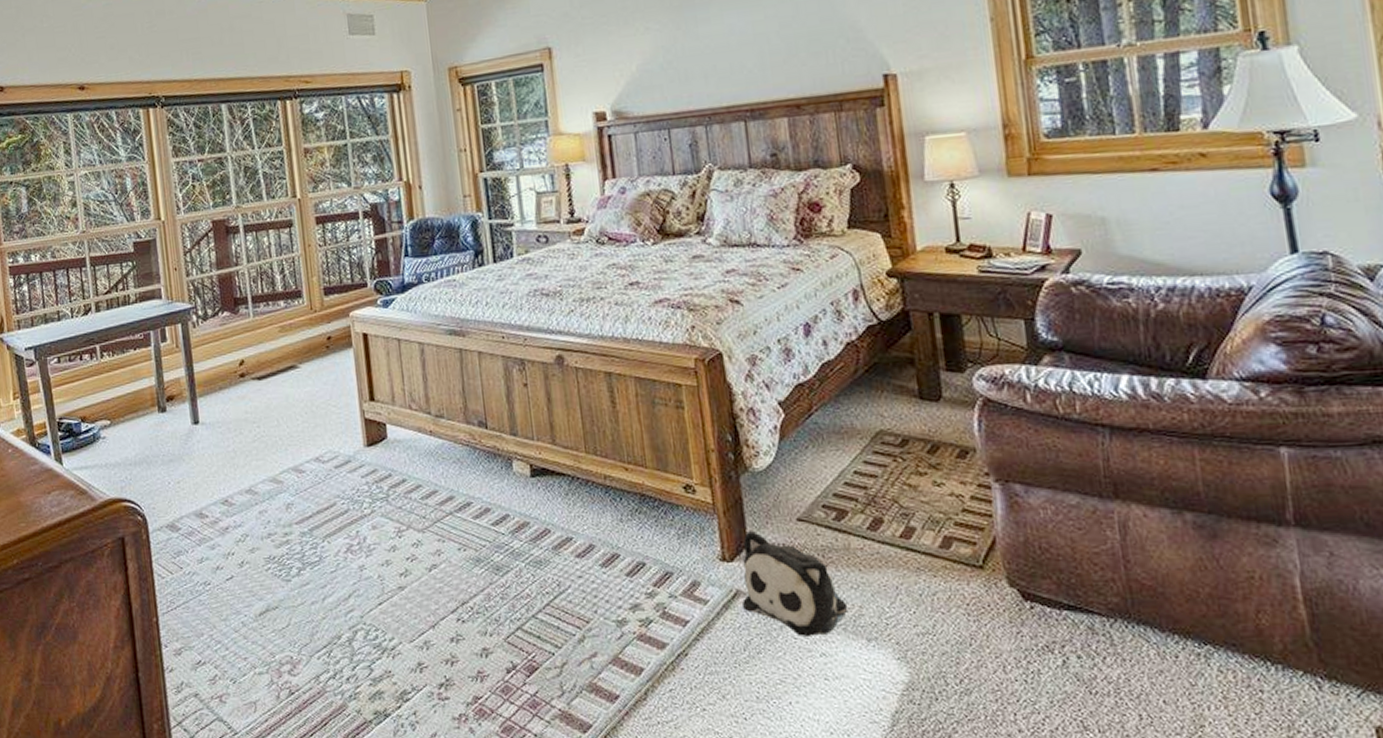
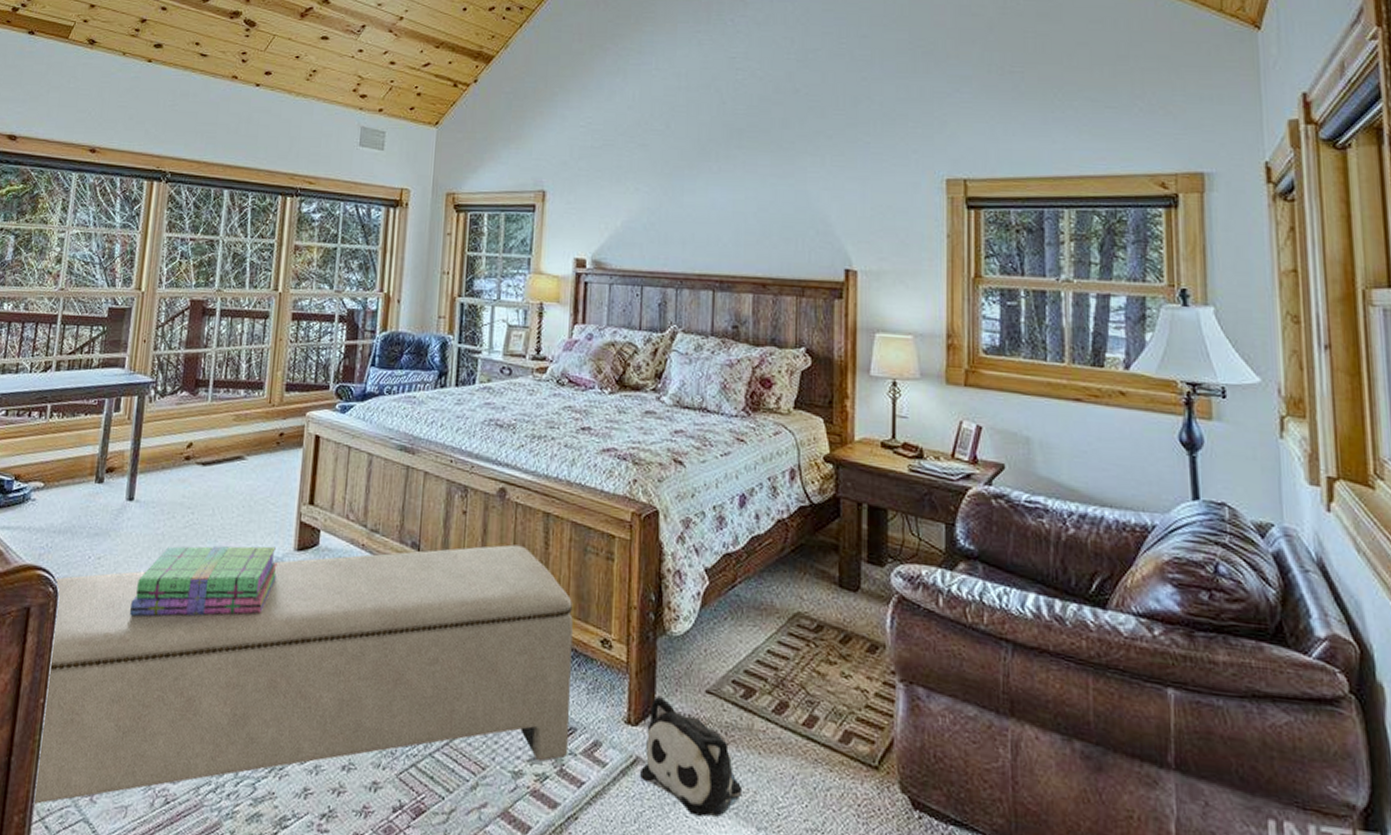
bench: none [140,408,667,712] -> present [32,544,573,805]
stack of books: none [218,446,353,531] -> present [130,545,278,617]

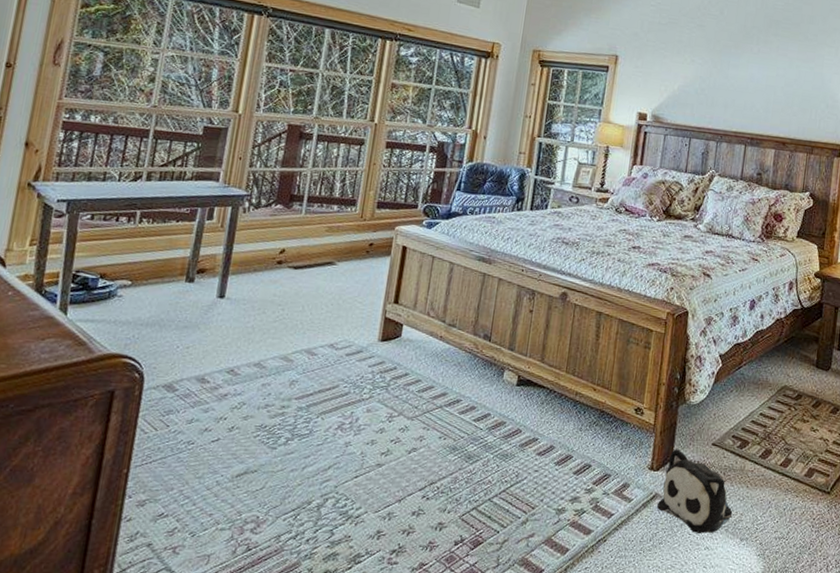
bench: present [32,544,573,805] -> none [113,336,615,560]
stack of books: present [130,545,278,617] -> none [217,337,362,397]

